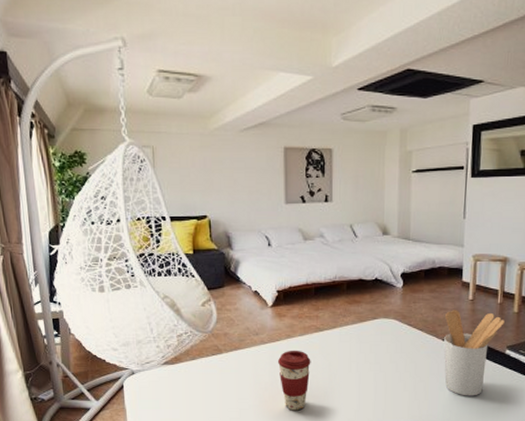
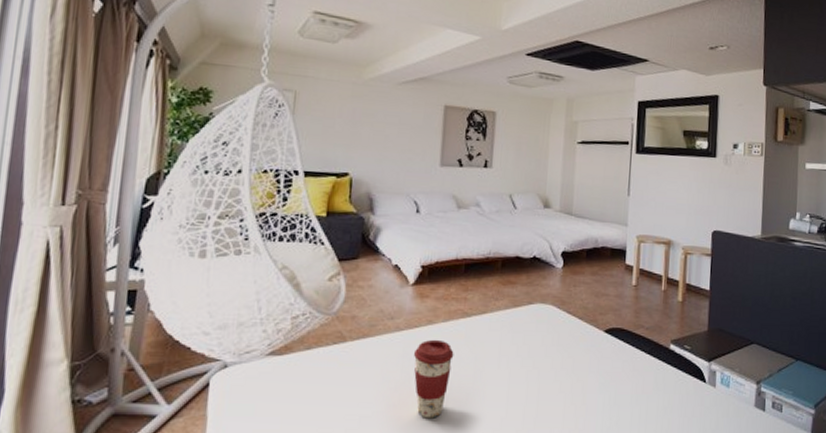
utensil holder: present [443,310,505,396] -> none [604,296,669,400]

